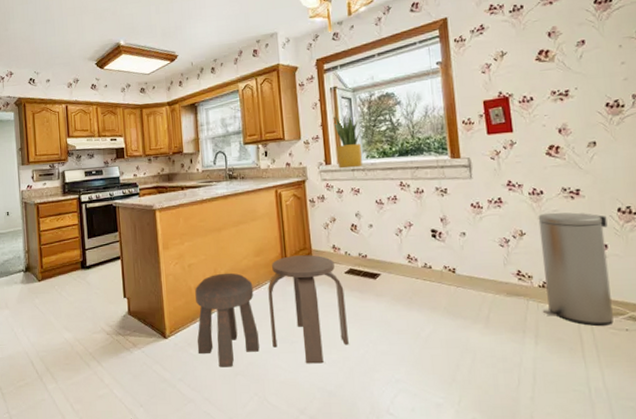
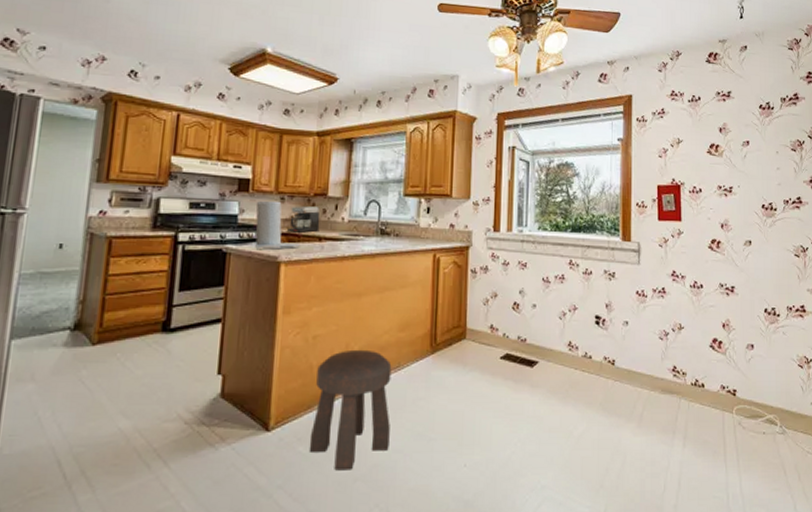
paper towel: none [131,162,168,202] -> present [255,200,300,250]
coffee maker: none [157,163,181,186] -> present [287,206,320,233]
stool: present [268,255,349,364] -> none [406,334,497,467]
planter: present [333,114,363,169] -> none [506,177,538,239]
pedal bin: present [538,212,614,326] -> none [692,307,755,428]

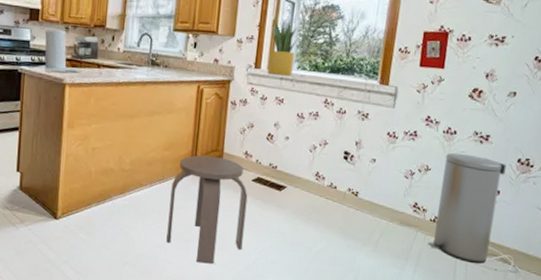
stool: present [309,349,392,471] -> none [88,162,157,256]
stool: none [406,334,497,467] -> present [166,155,248,264]
planter: none [506,177,538,239] -> present [267,17,300,77]
pedal bin: none [692,307,755,428] -> present [427,152,507,264]

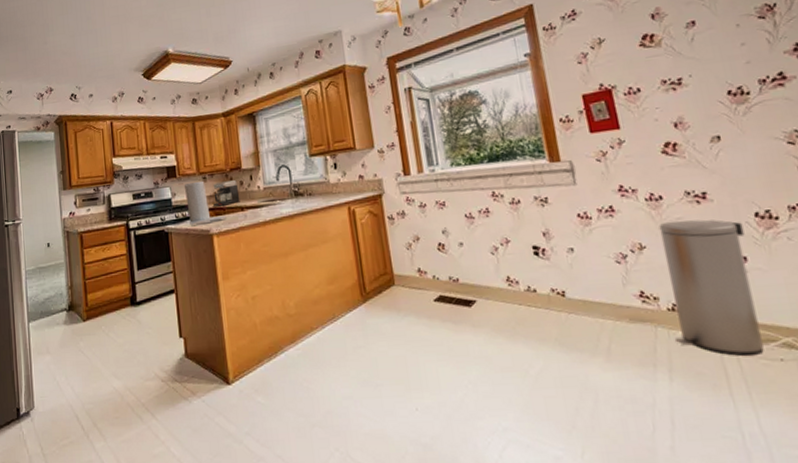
stool: present [166,155,248,264] -> none [344,280,444,411]
planter: present [267,17,300,77] -> none [409,117,447,180]

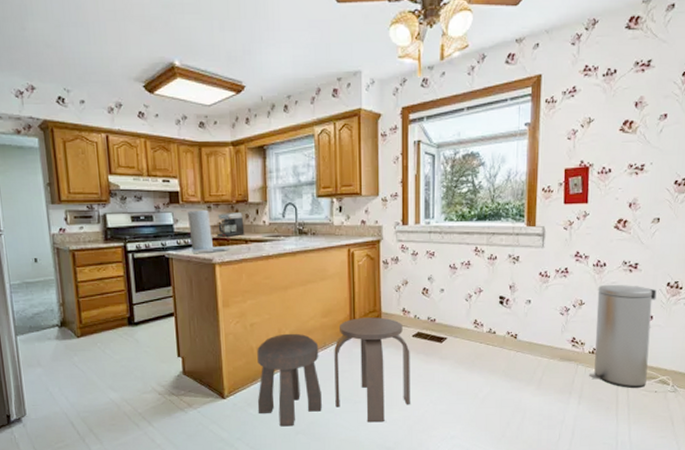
stool: none [260,304,339,418] -> present [257,333,322,427]
stool: none [344,280,444,411] -> present [334,317,410,423]

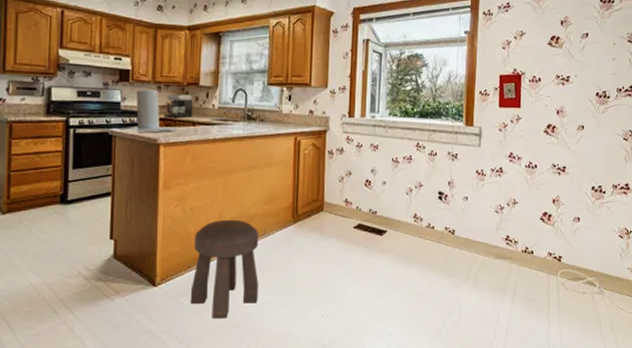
stool: present [334,317,410,423] -> none [272,206,351,317]
pedal bin: present [588,284,657,388] -> none [521,185,583,288]

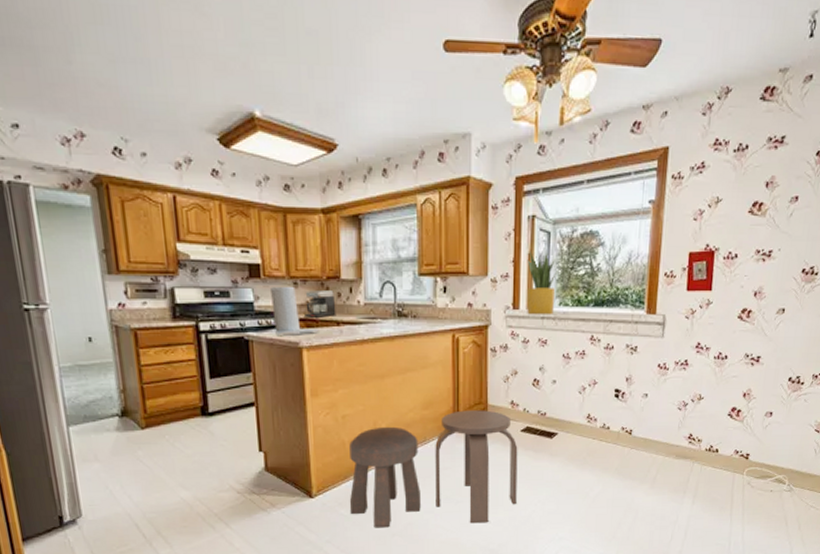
stool: none [272,206,351,317] -> present [435,410,518,524]
planter: none [360,68,389,124] -> present [526,250,559,315]

